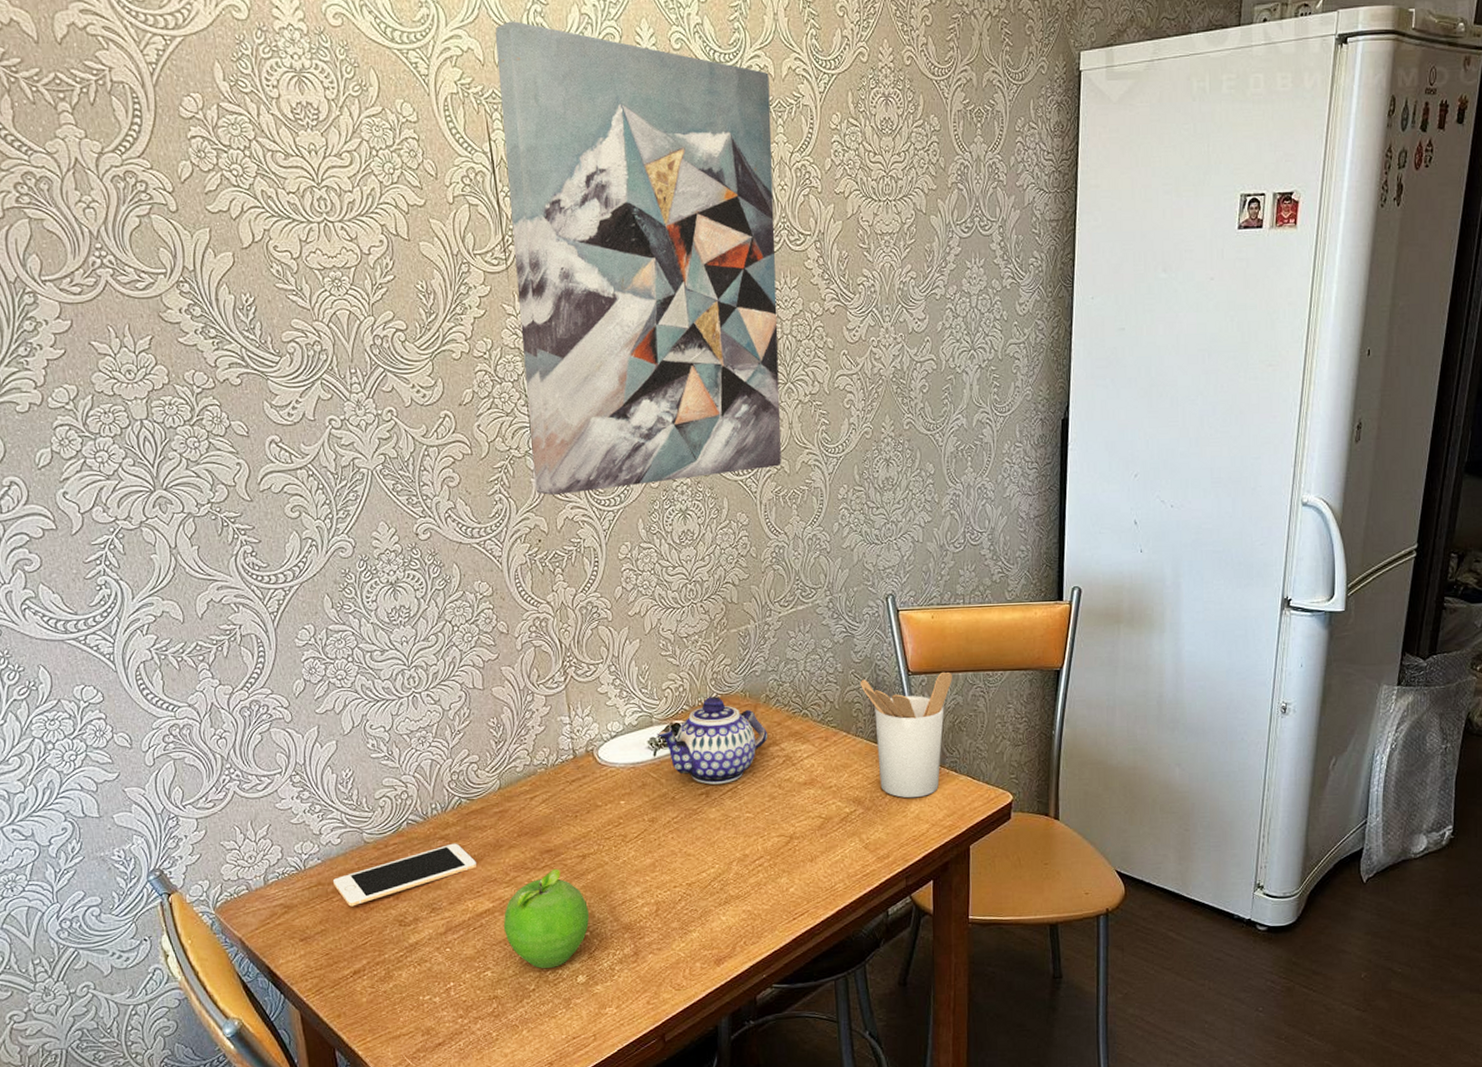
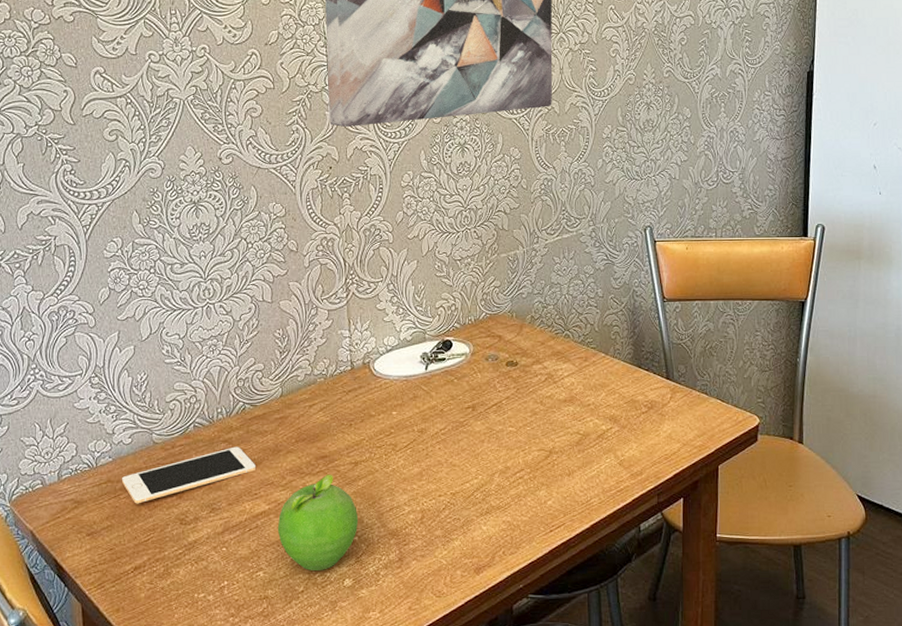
teapot: present [657,696,768,785] -> none [429,316,532,399]
utensil holder: present [860,671,952,798] -> none [619,299,704,418]

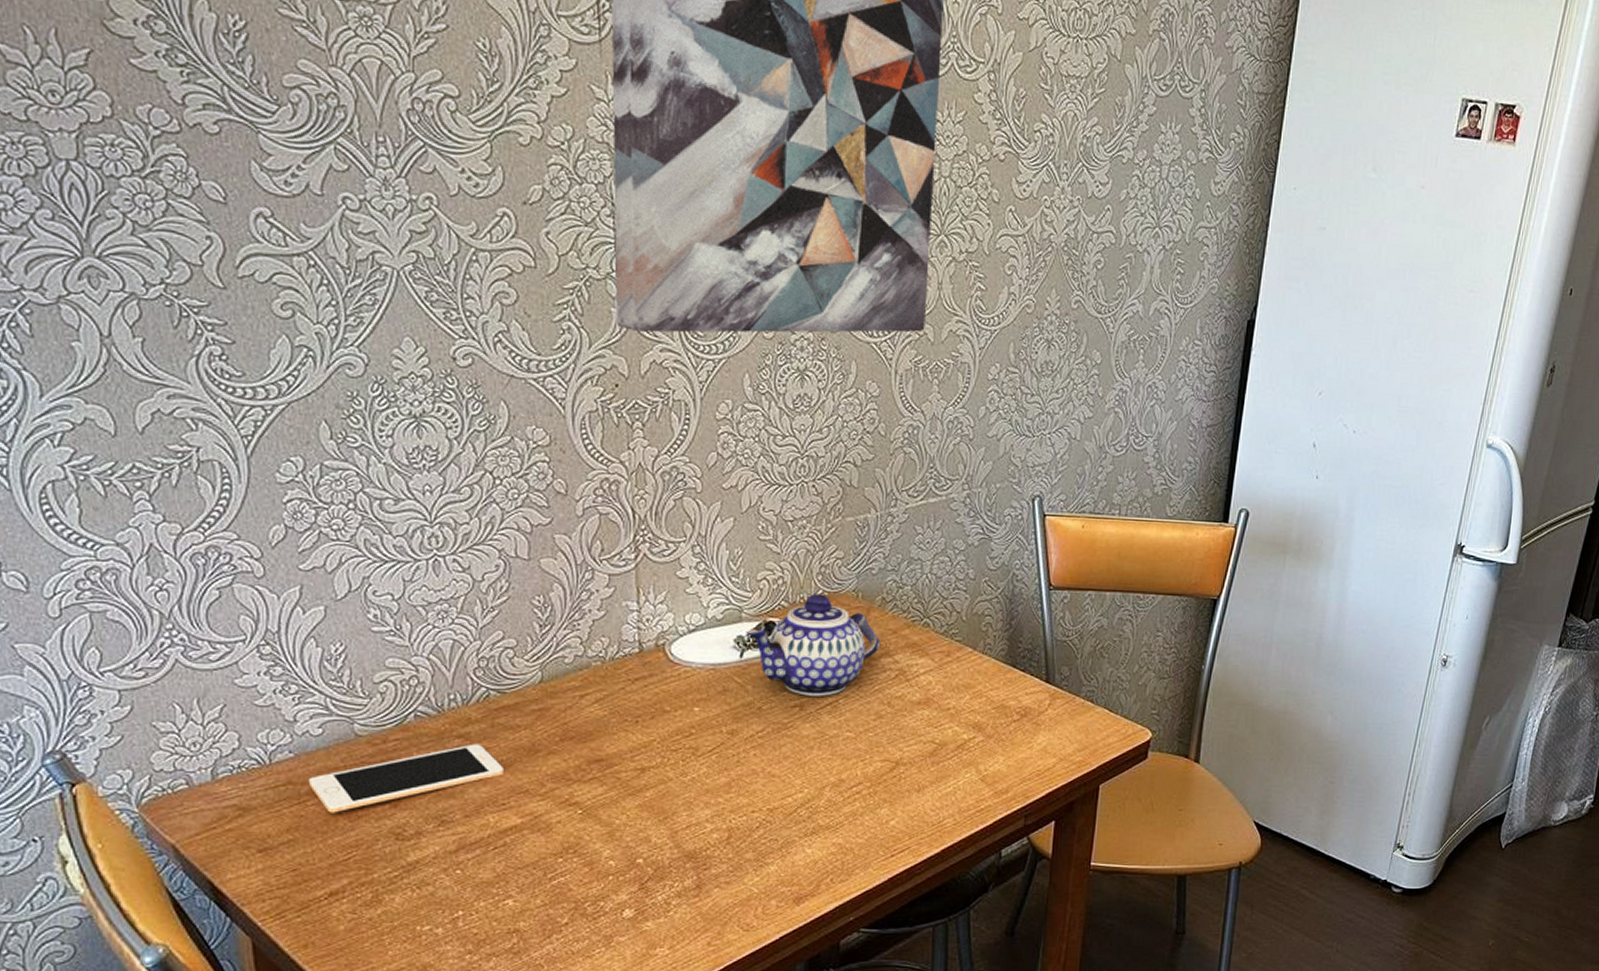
fruit: present [277,474,359,571] -> none [533,782,645,899]
teapot: none [429,316,532,399] -> present [746,594,881,696]

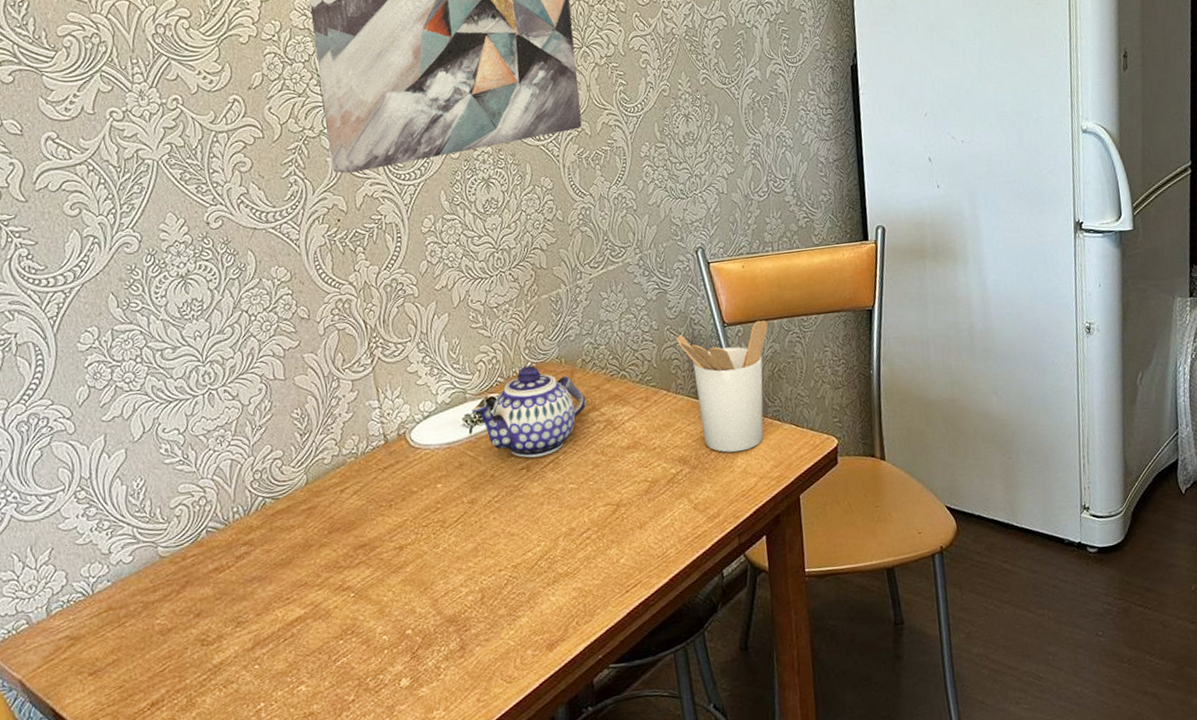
cell phone: present [309,743,505,813] -> none [126,547,286,631]
utensil holder: none [994,589,1098,728] -> present [677,320,768,453]

